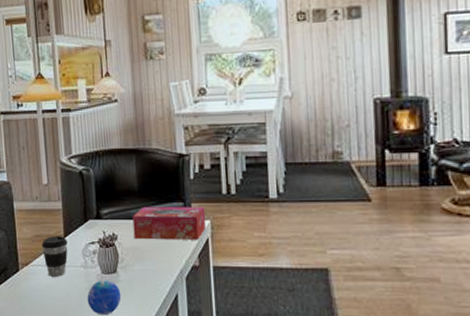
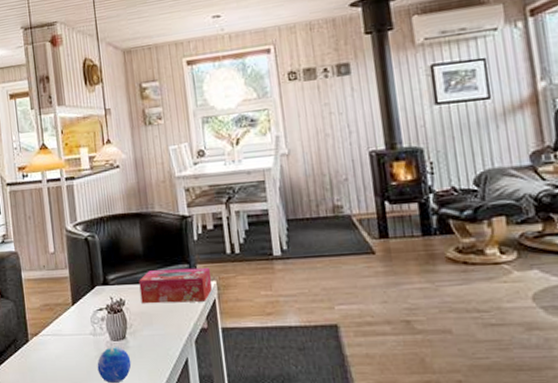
coffee cup: present [41,236,68,277] -> none [50,304,77,346]

